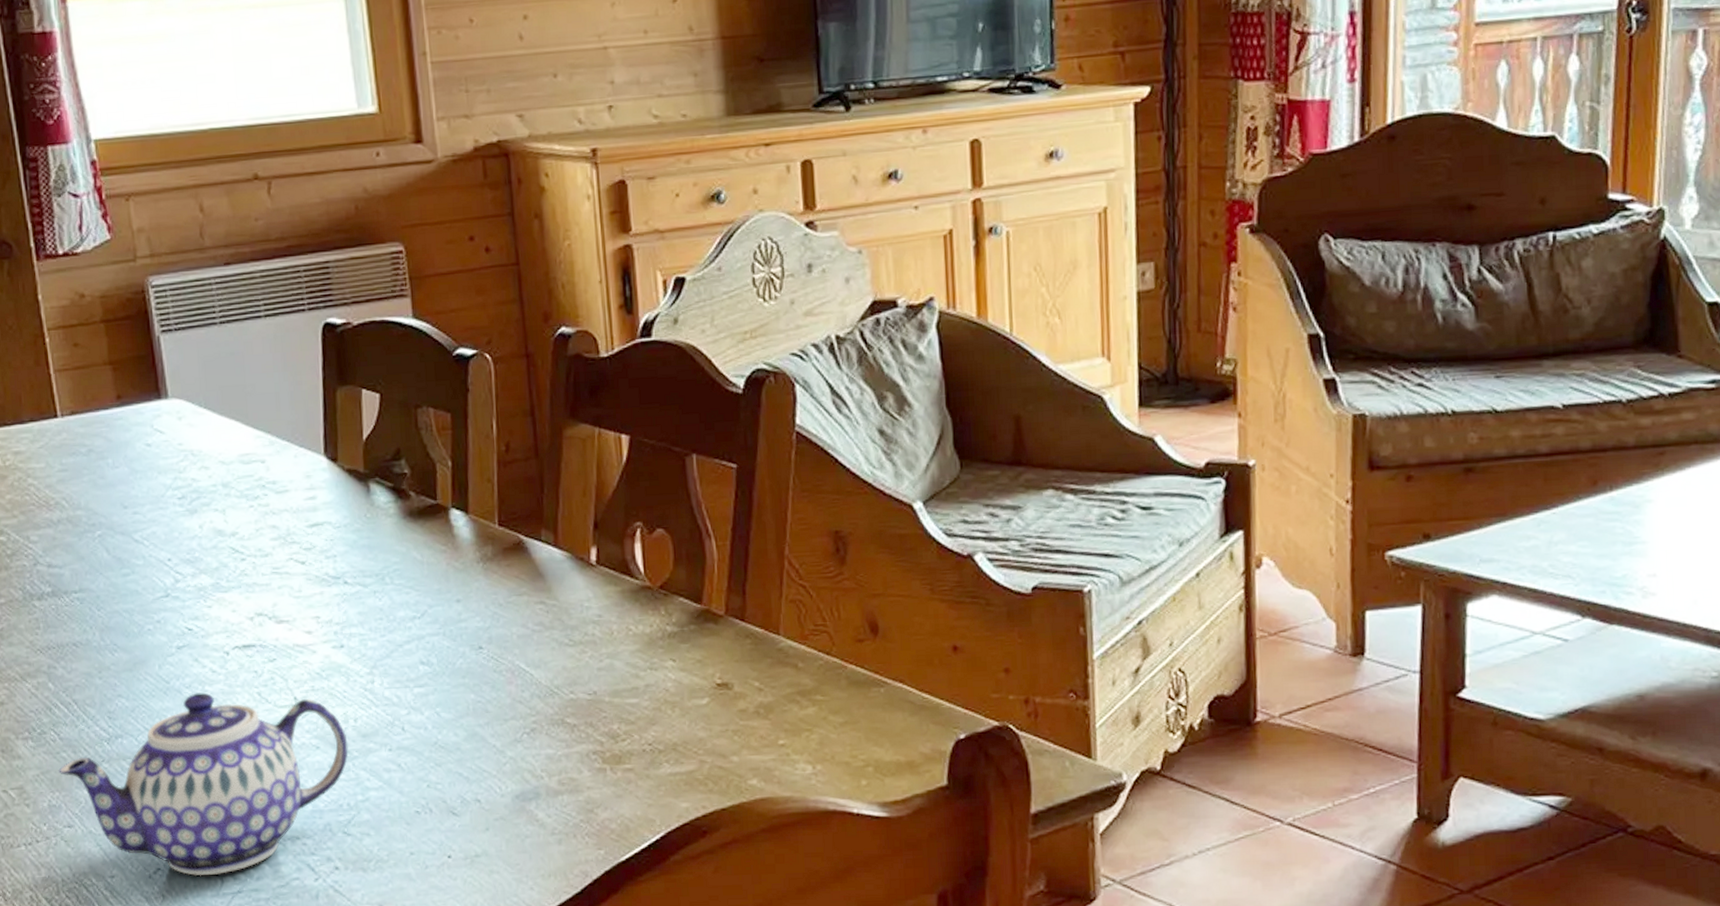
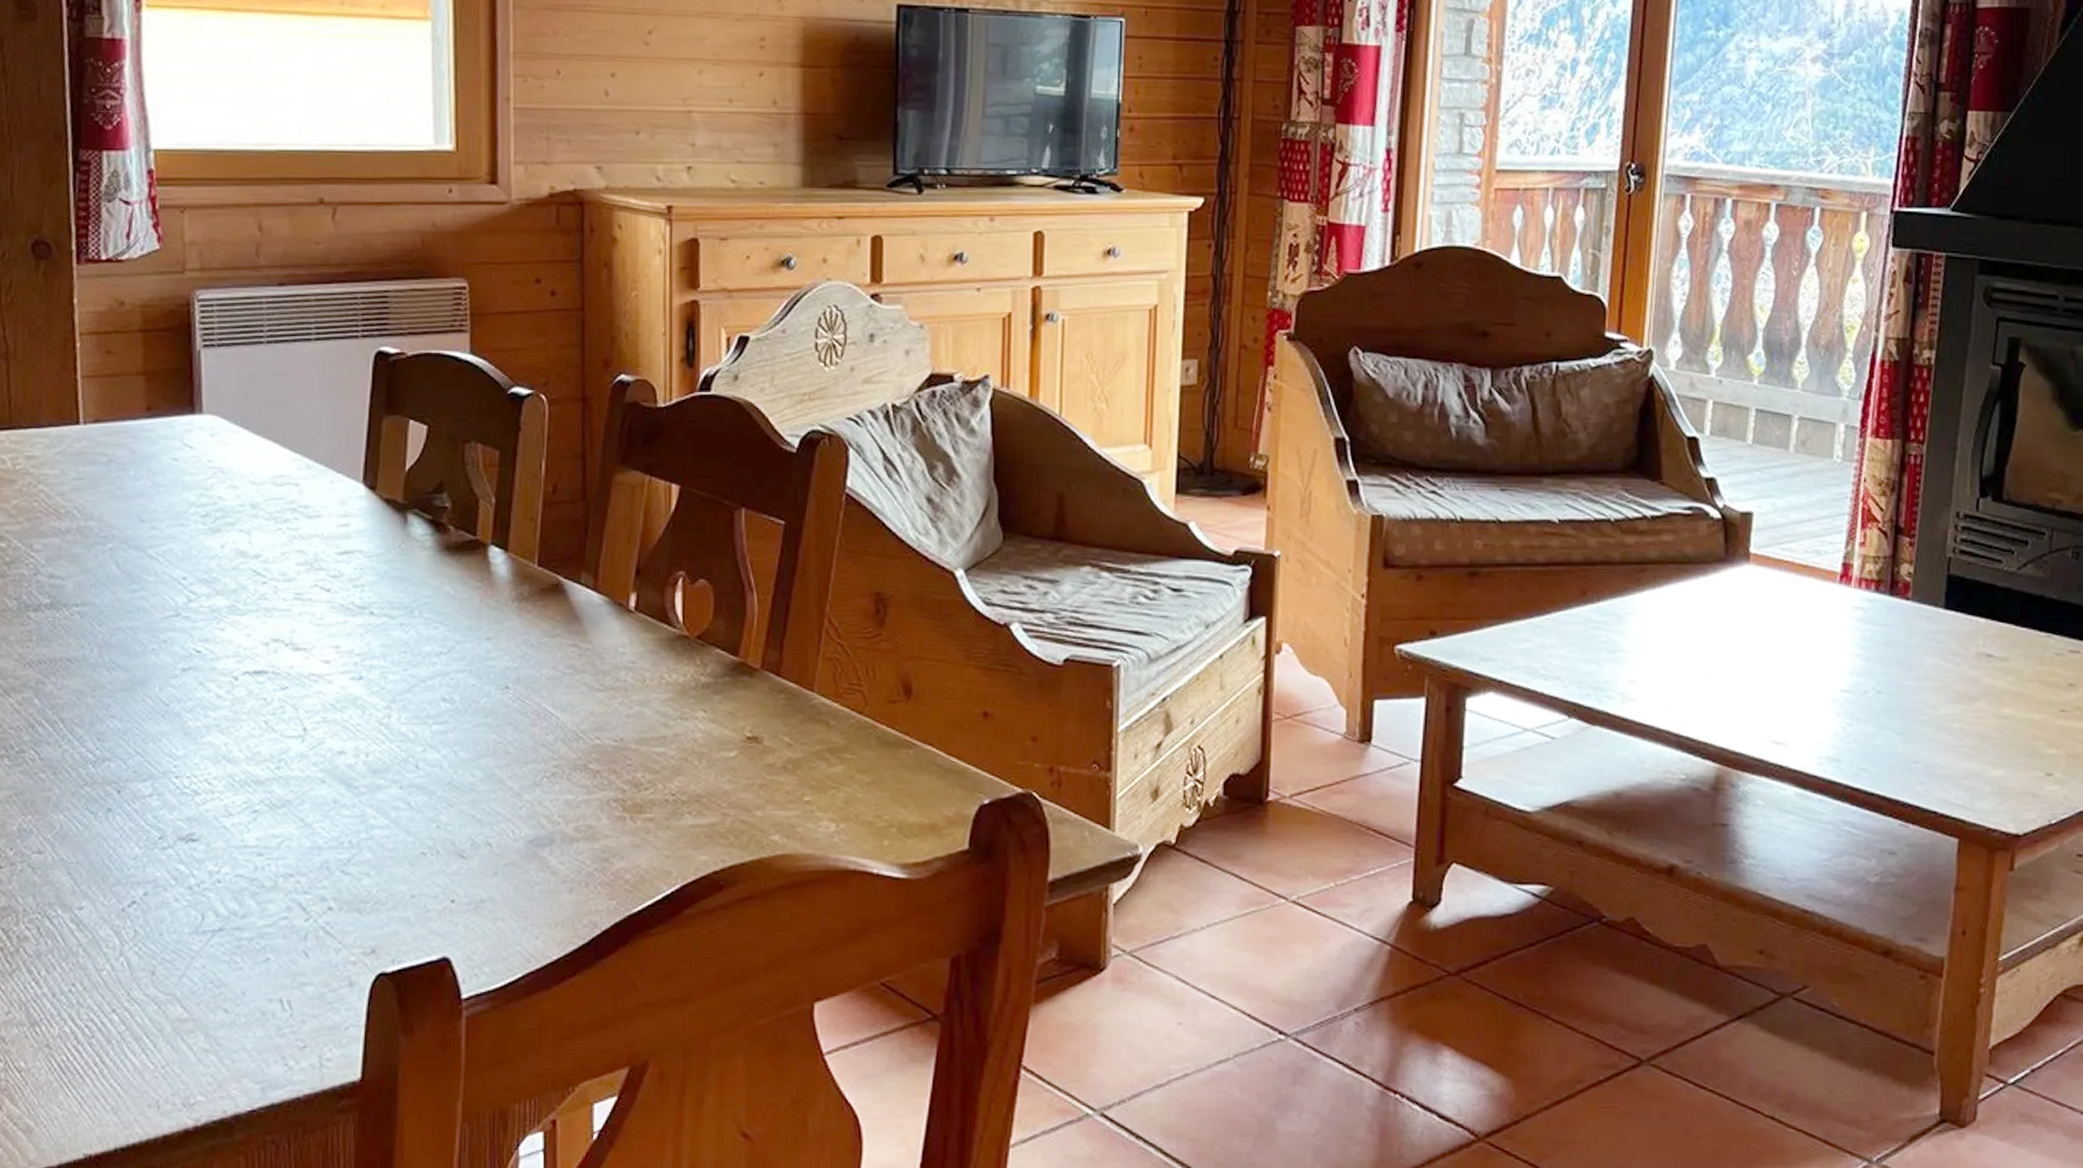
teapot: present [58,692,349,876] -> none [34,718,356,912]

